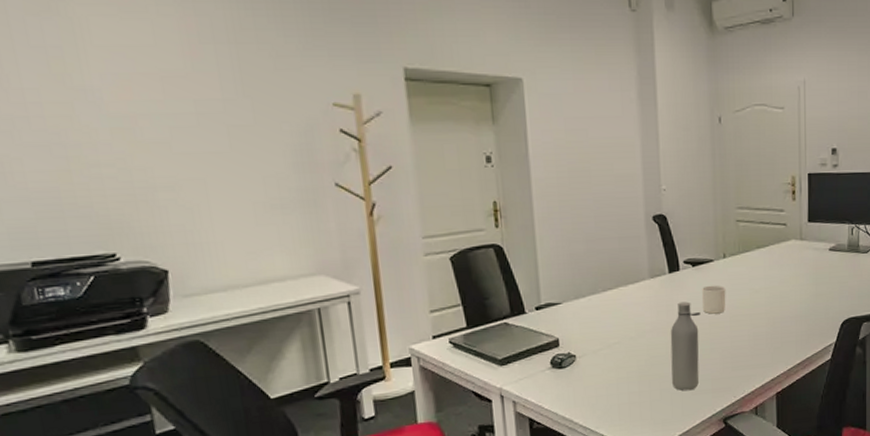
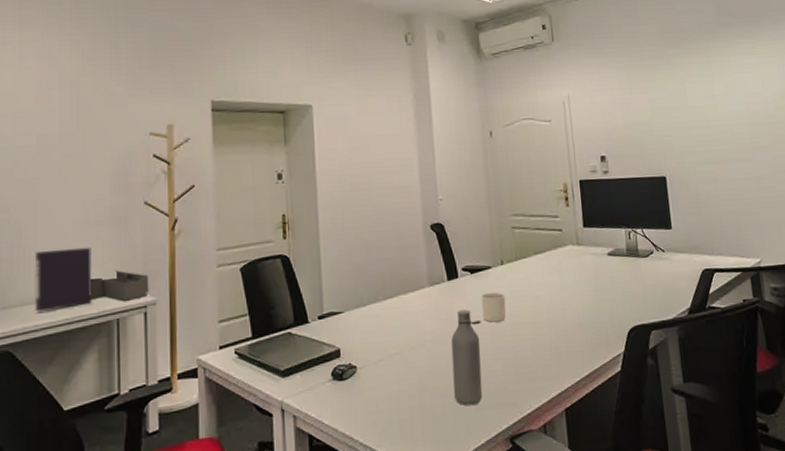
binder: none [214,232,288,301] -> present [34,247,92,312]
desk organizer: none [282,257,351,290] -> present [90,270,149,301]

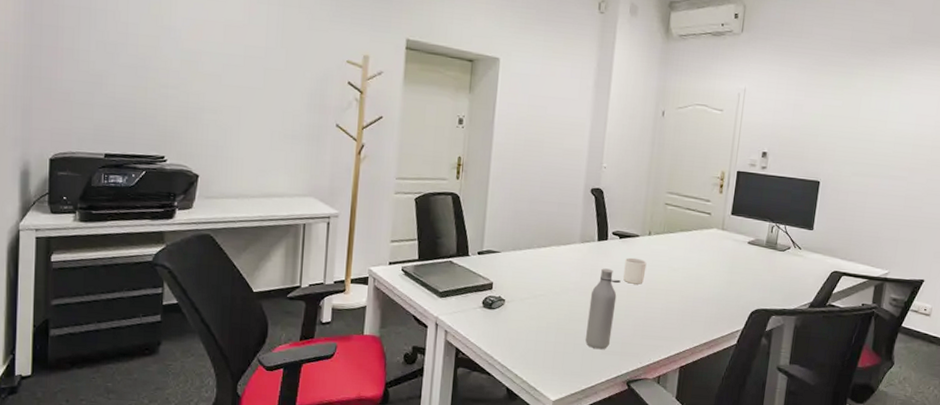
binder: present [34,247,92,312] -> none [234,153,286,208]
desk organizer: present [90,270,149,301] -> none [282,181,334,210]

